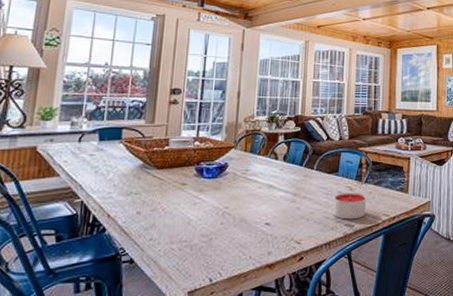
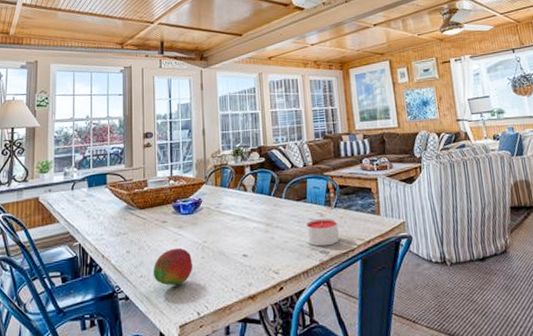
fruit: none [164,212,211,251] -> present [153,247,193,286]

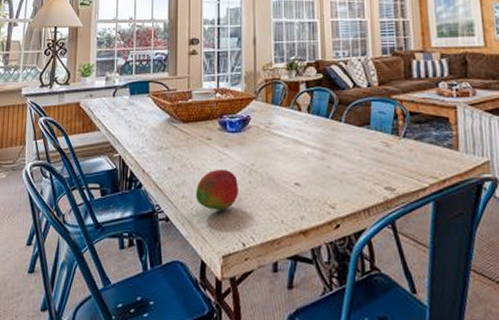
candle: present [305,218,340,247] -> none [368,150,409,182]

